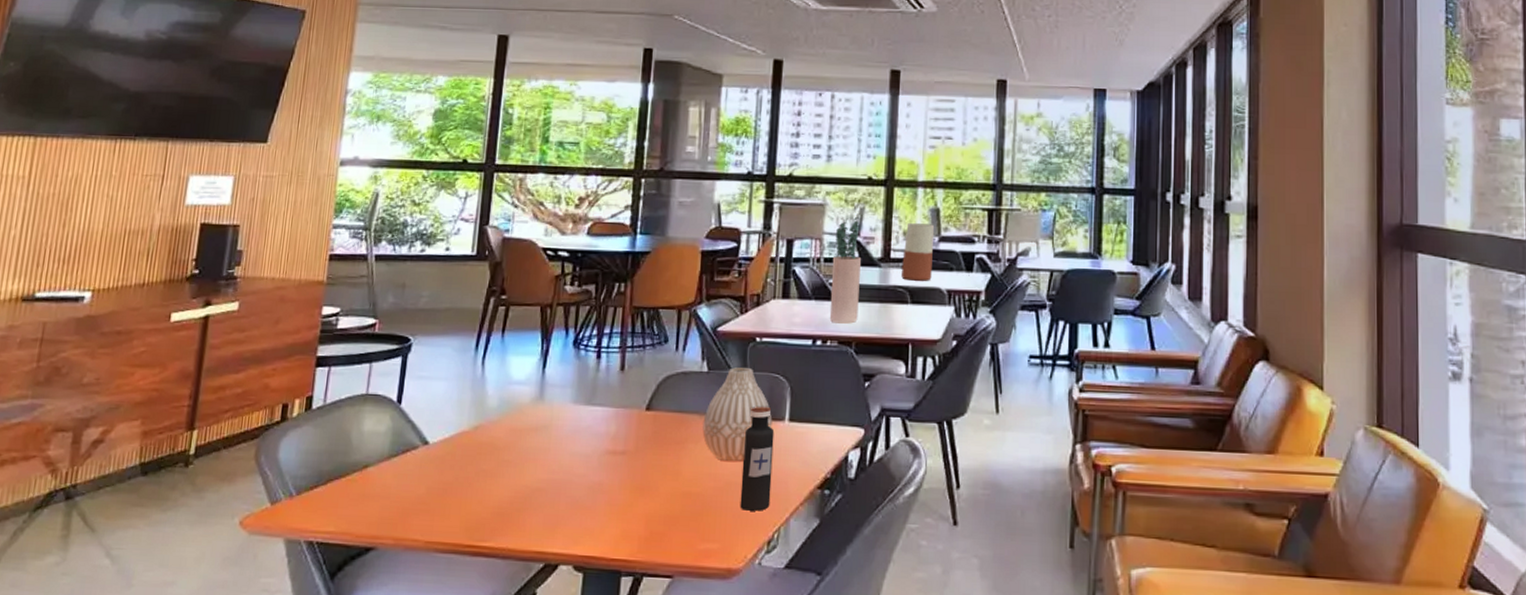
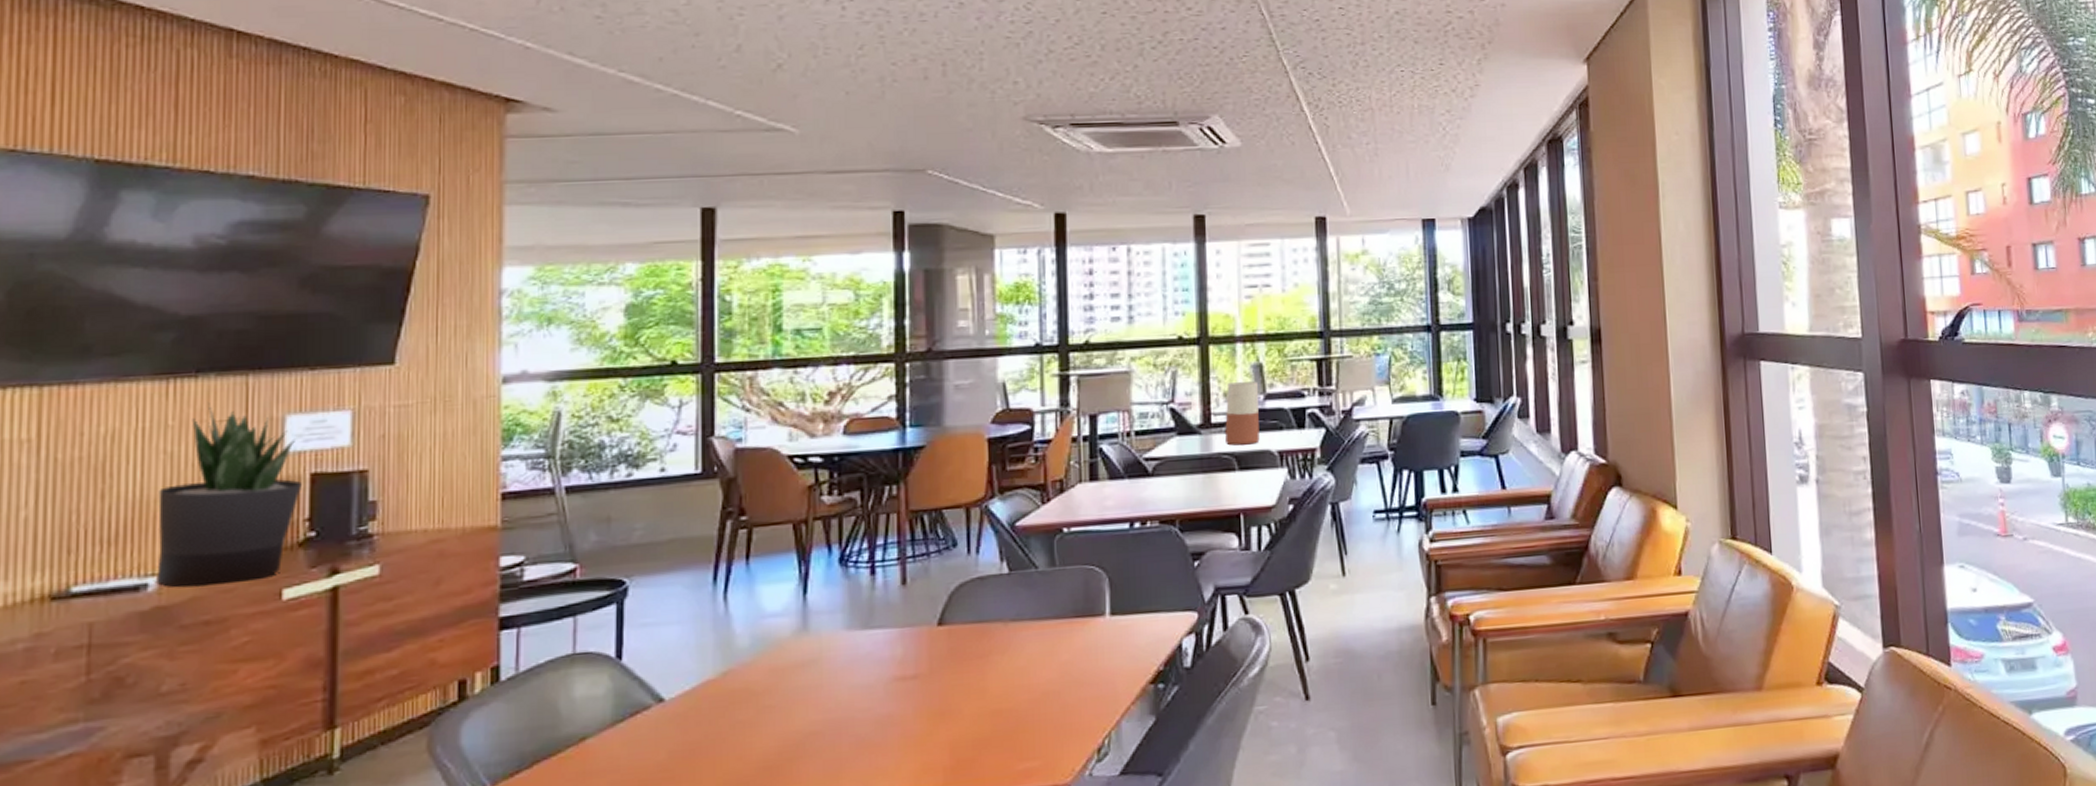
planter: none [90,161,194,305] -> present [156,403,302,588]
vase: present [702,367,773,462] -> none [1008,563,1091,670]
water bottle: present [740,406,775,511] -> none [1059,602,1097,720]
vase: present [829,213,861,324] -> none [1144,378,1180,502]

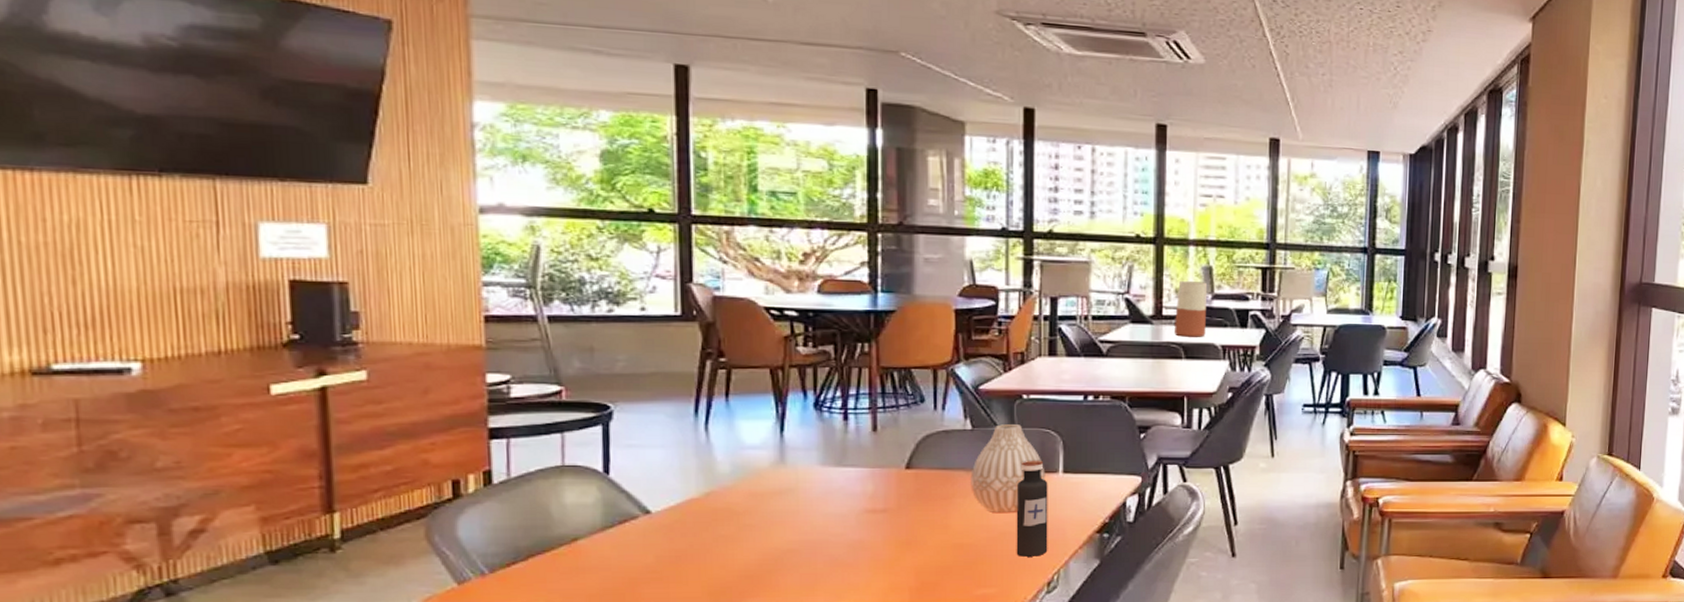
planter: present [156,403,302,588] -> none [132,203,281,377]
vase: none [1008,563,1091,670] -> present [970,424,1046,514]
water bottle: none [1059,602,1097,720] -> present [1016,460,1048,557]

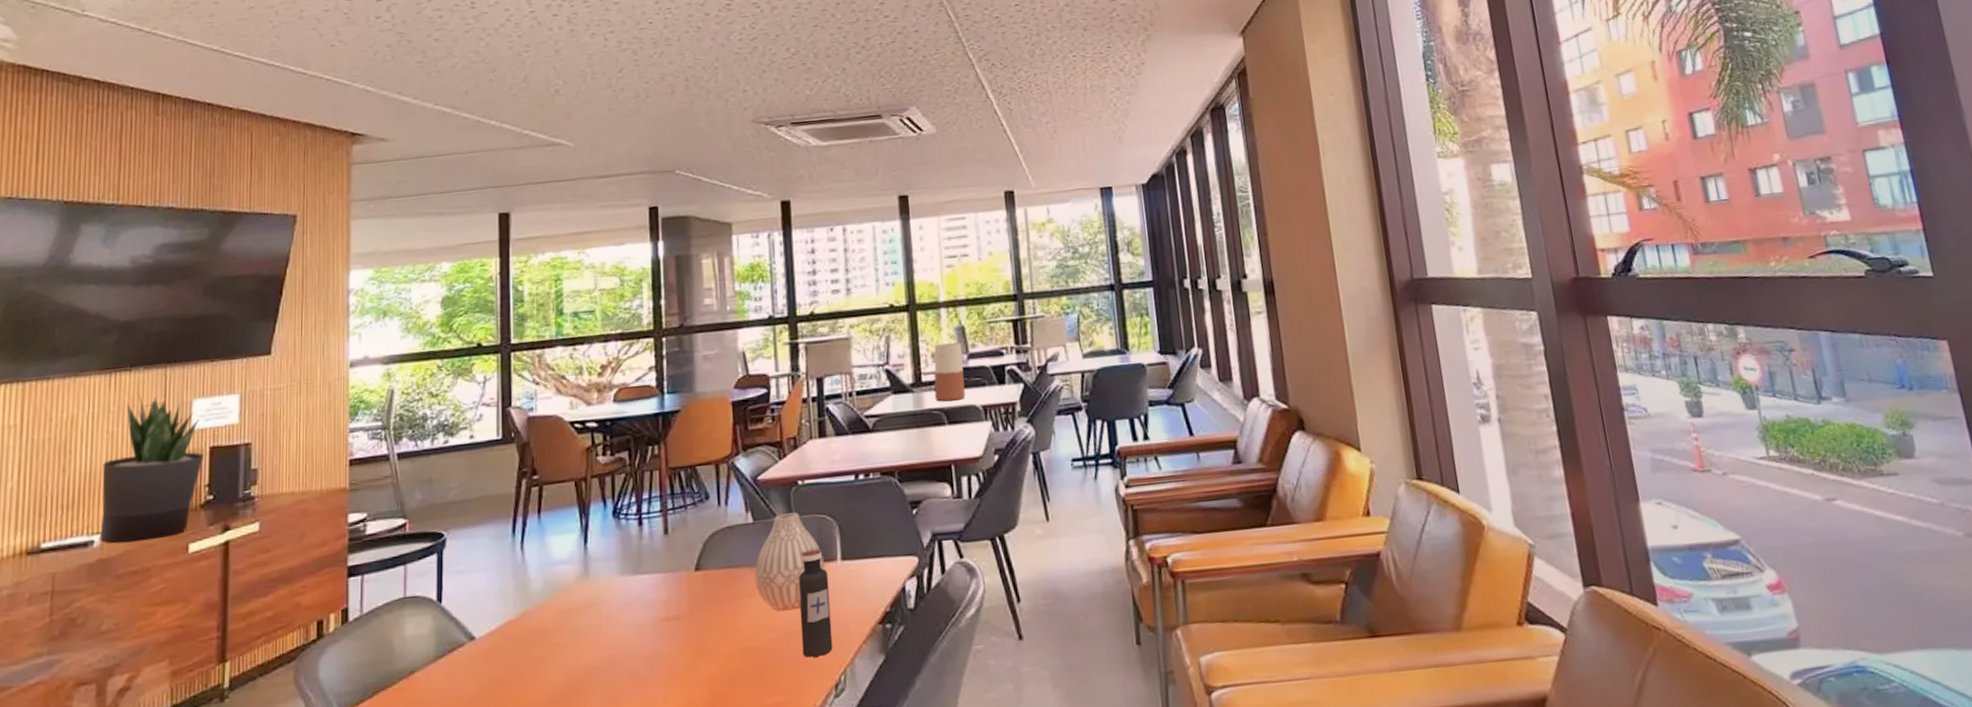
planter: none [132,203,281,377] -> present [100,391,203,544]

